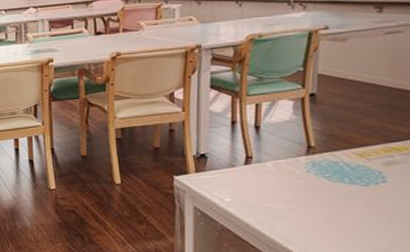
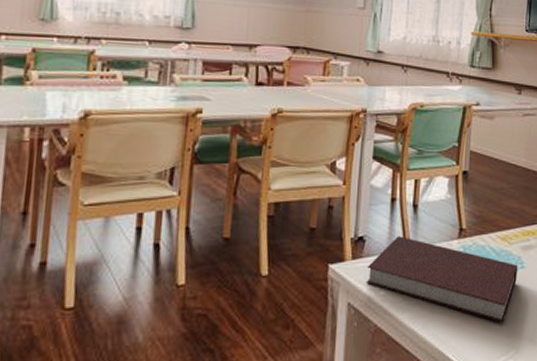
notebook: none [210,153,379,231] -> present [366,236,518,323]

